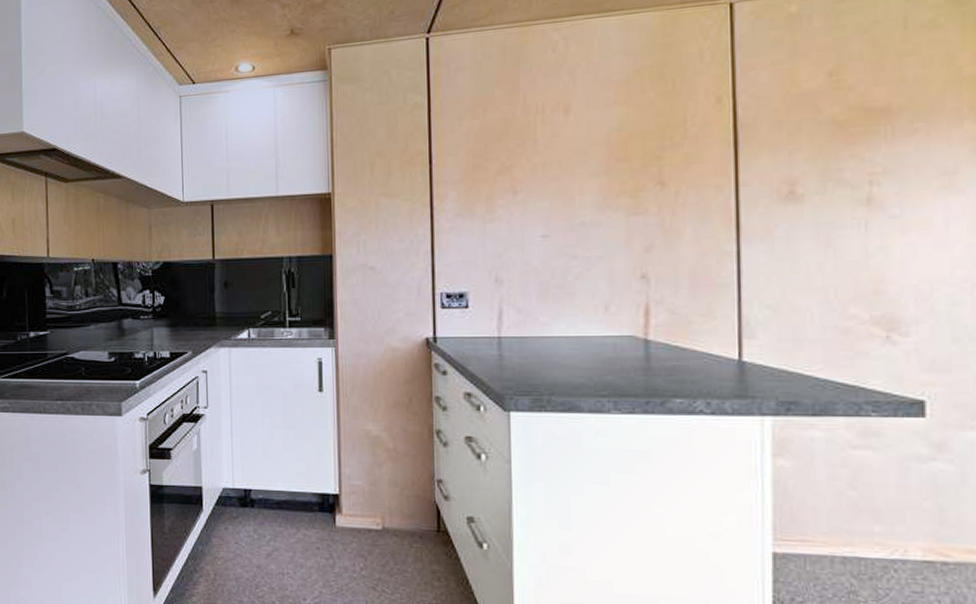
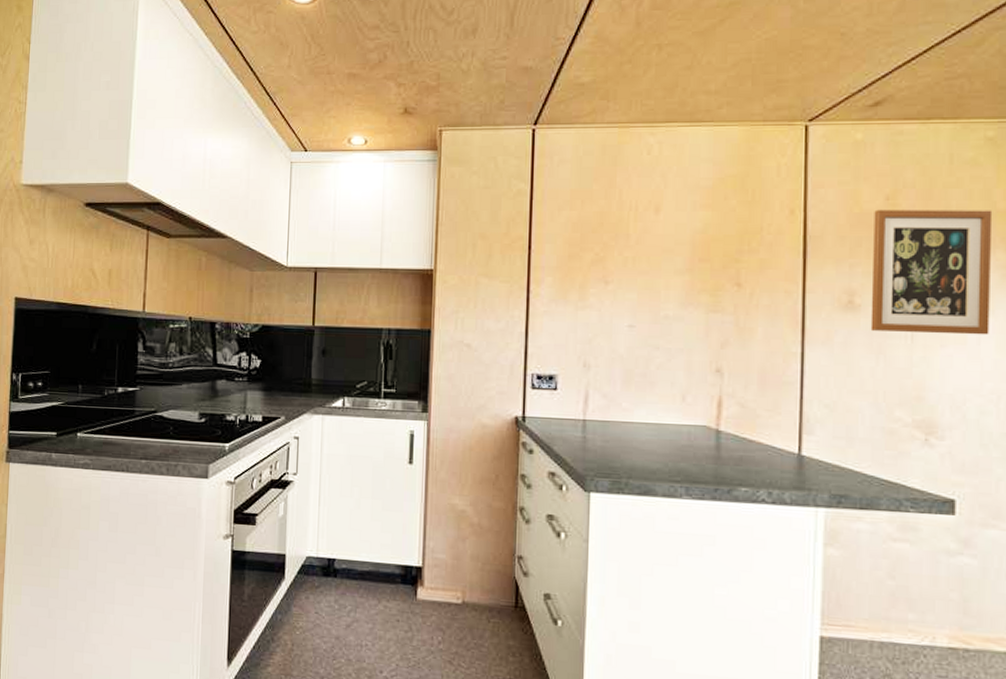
wall art: none [815,76,959,222] -> present [870,209,993,335]

